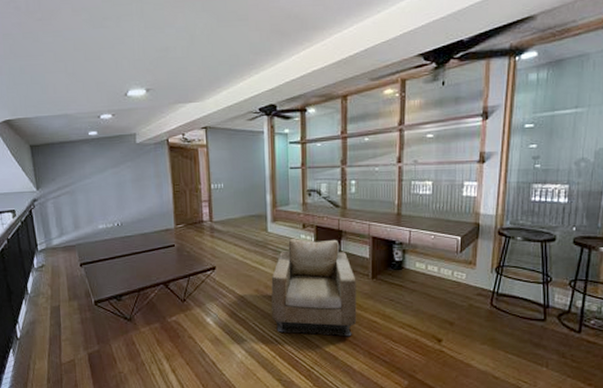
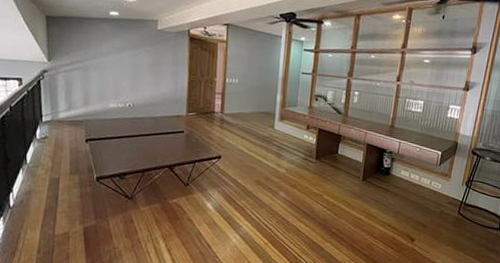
armchair: present [271,238,357,337] -> none [269,137,349,231]

